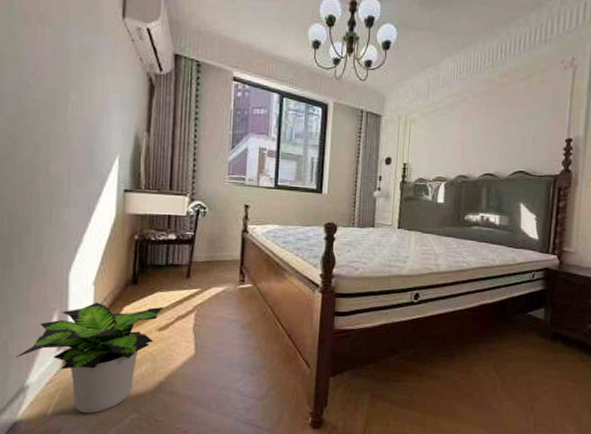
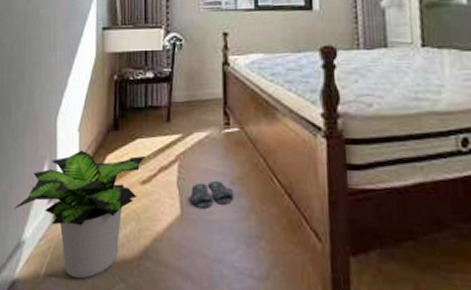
slippers: none [204,326,244,350] -> present [190,180,234,210]

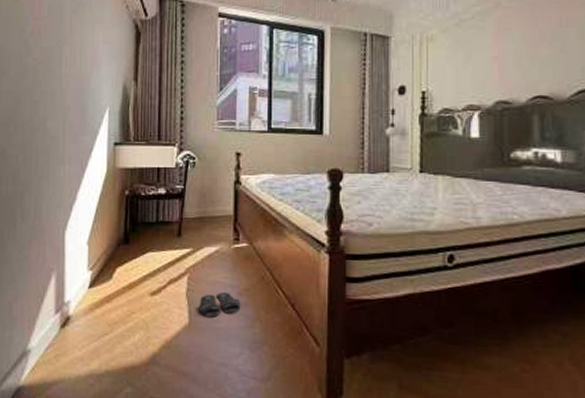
potted plant: present [13,150,146,279] -> none [18,262,156,384]

